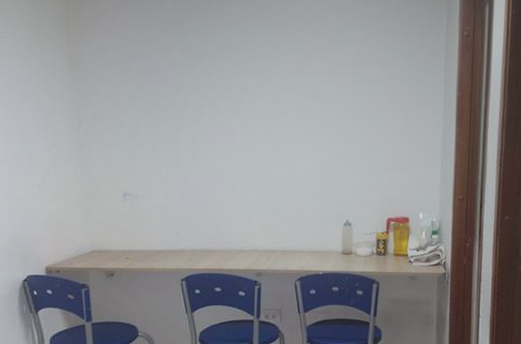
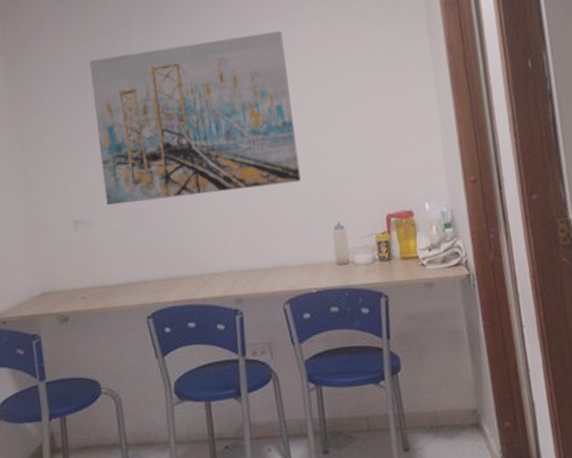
wall art: none [146,48,321,184] -> present [89,30,301,205]

